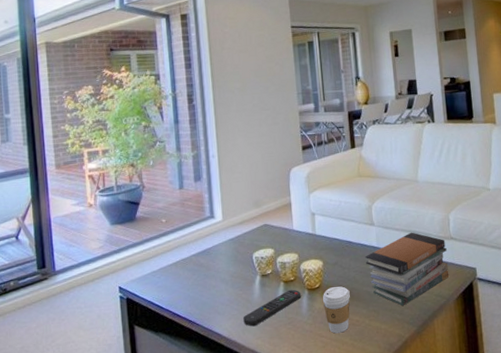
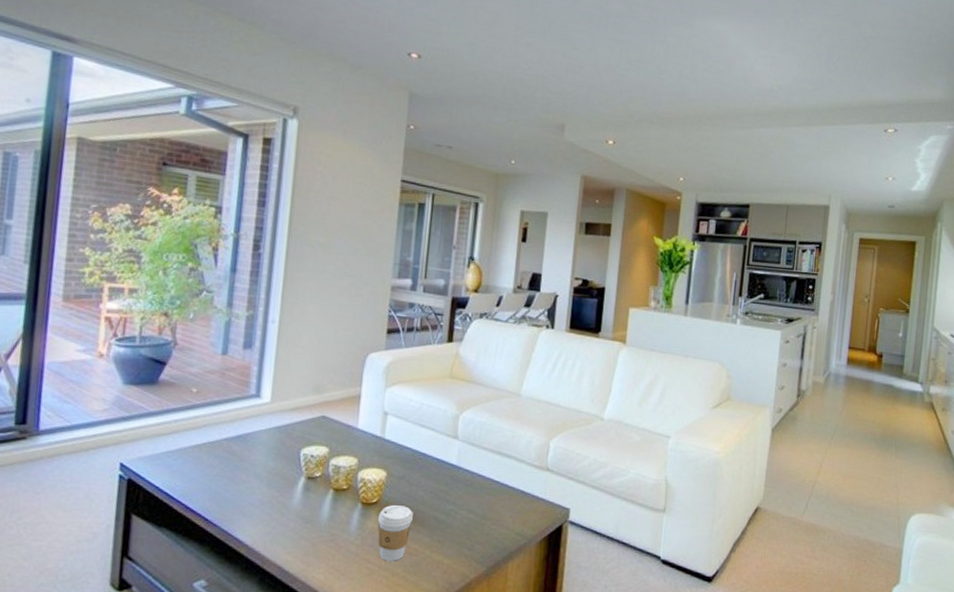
remote control: present [243,289,301,327] -> none [274,500,353,538]
book stack: present [365,232,449,306] -> none [439,454,540,540]

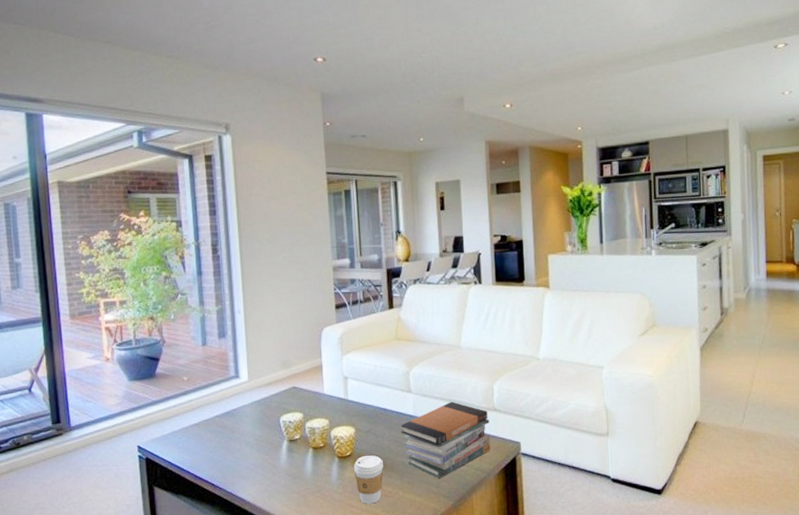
book stack: none [439,454,540,540] -> present [400,401,491,478]

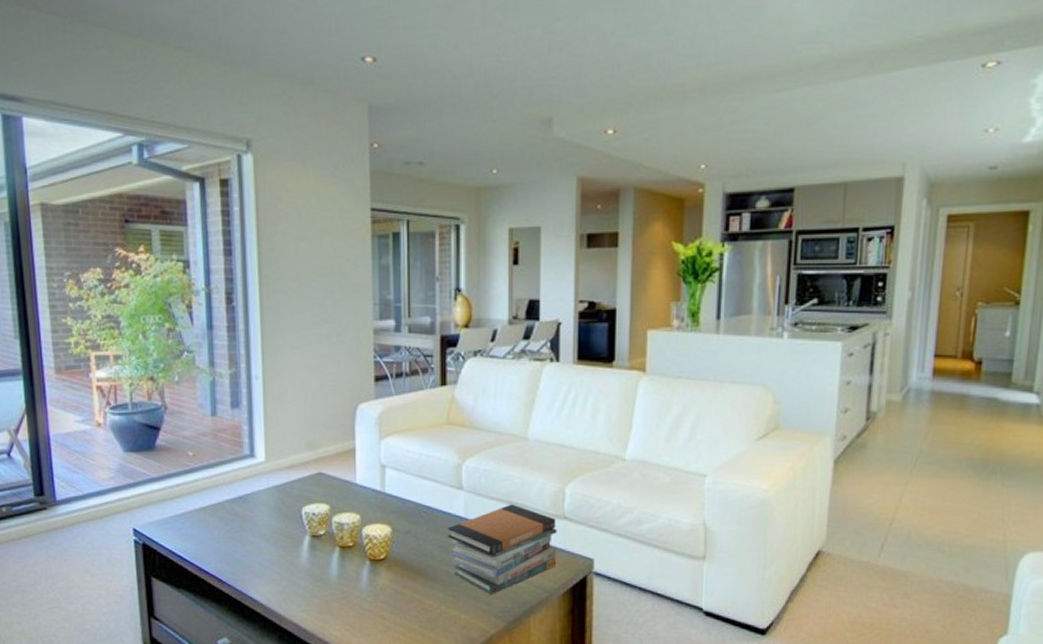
coffee cup: present [354,455,383,504] -> none [389,561,424,618]

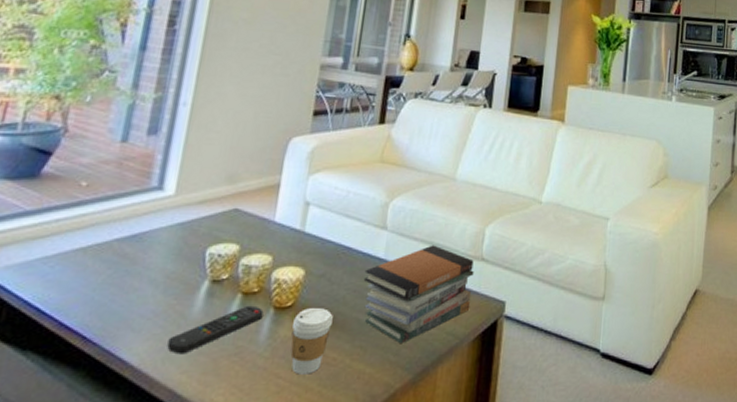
remote control: none [286,557,361,596] -> present [167,305,264,355]
coffee cup: none [389,561,424,618] -> present [290,308,333,375]

